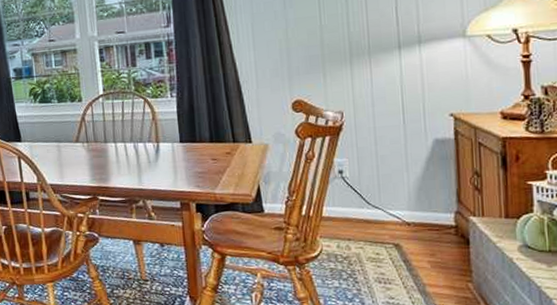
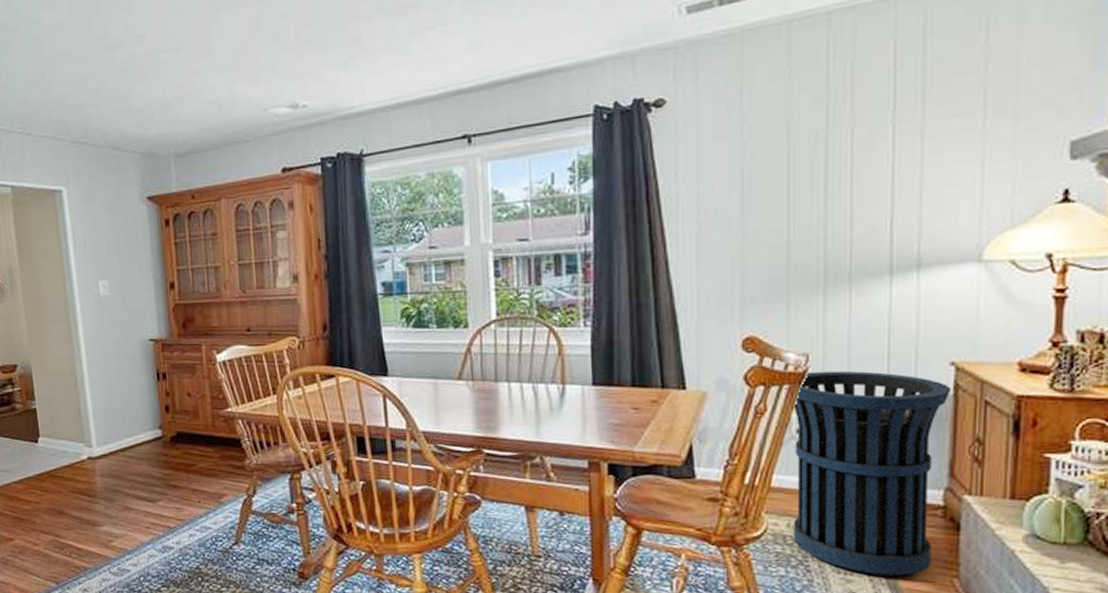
trash can: none [326,123,453,284] -> present [783,370,952,576]

